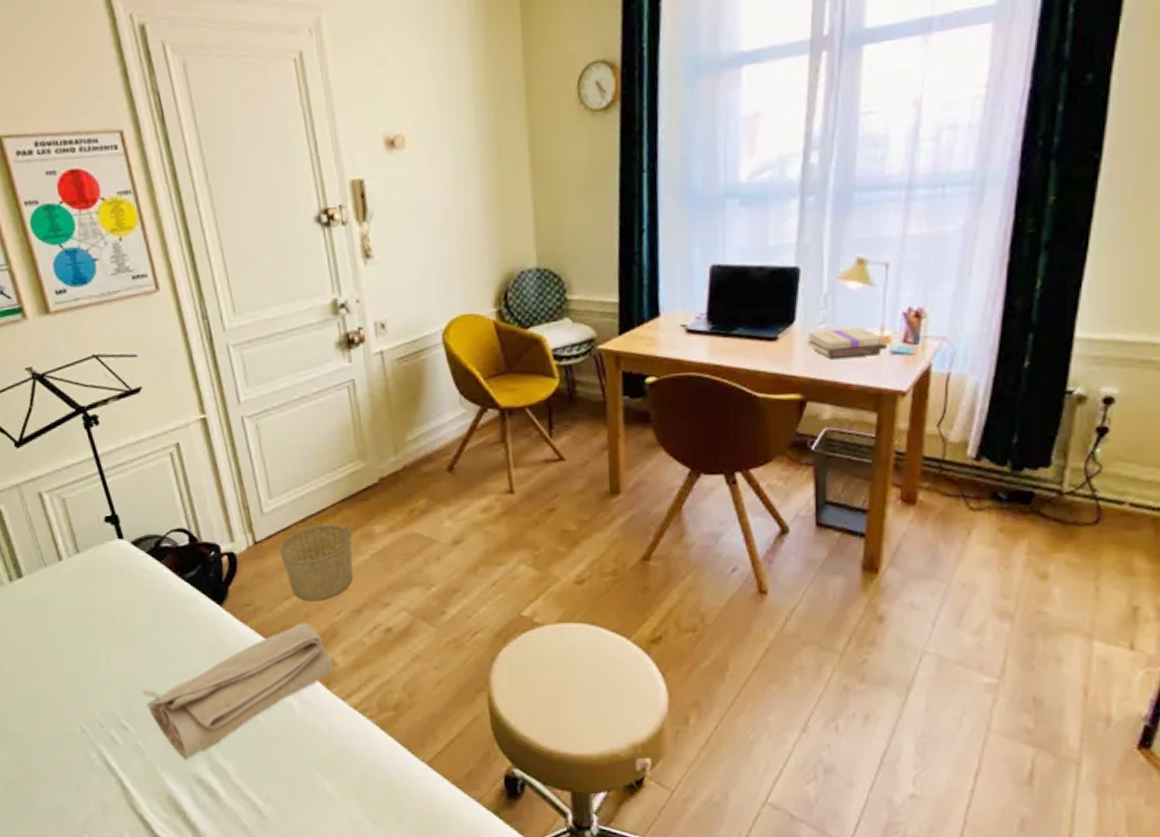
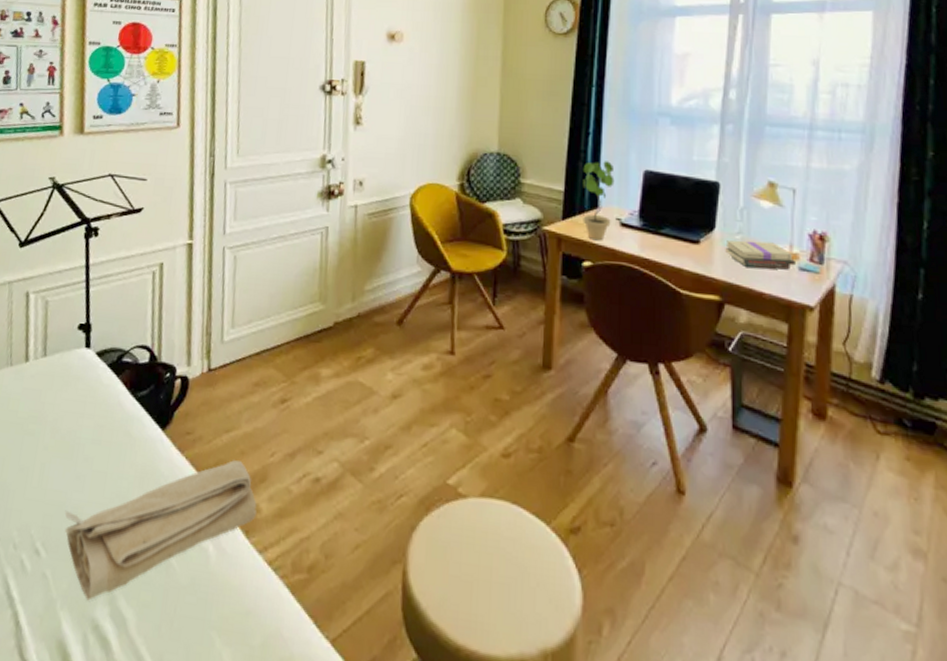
basket: present [277,524,353,602] -> none [229,360,300,440]
potted plant: none [638,260,677,353] -> present [582,161,615,241]

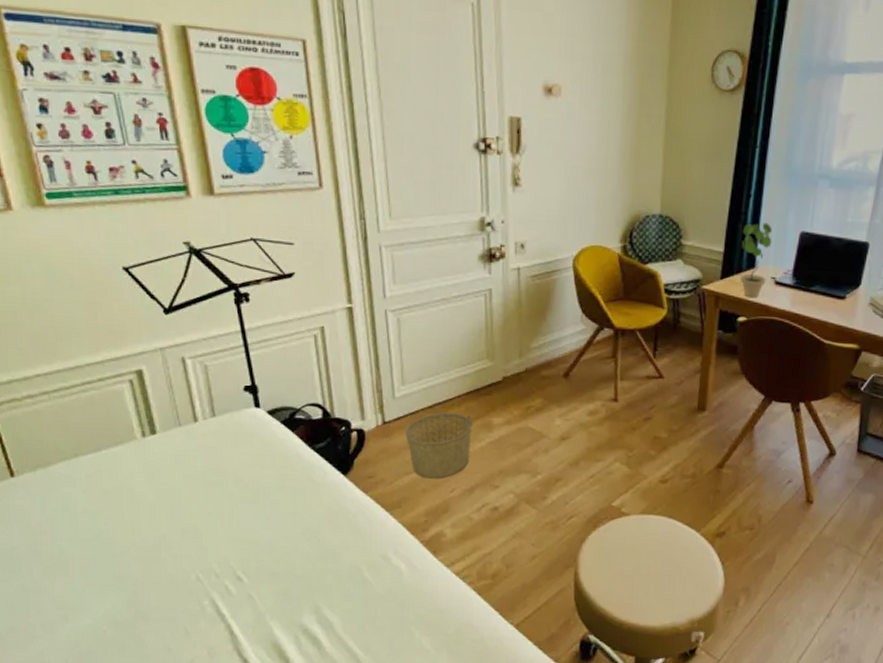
towel: present [64,460,257,601] -> none [260,497,442,612]
basket: none [229,360,300,440] -> present [404,412,473,479]

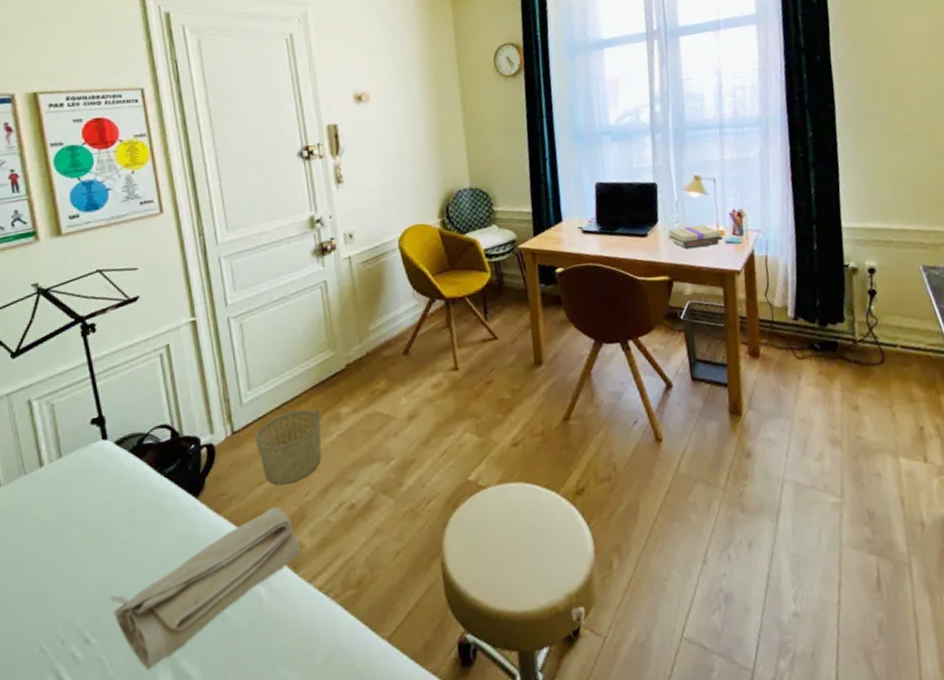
towel: none [260,497,442,612] -> present [109,507,300,671]
potted plant: present [740,223,772,298] -> none [545,180,575,250]

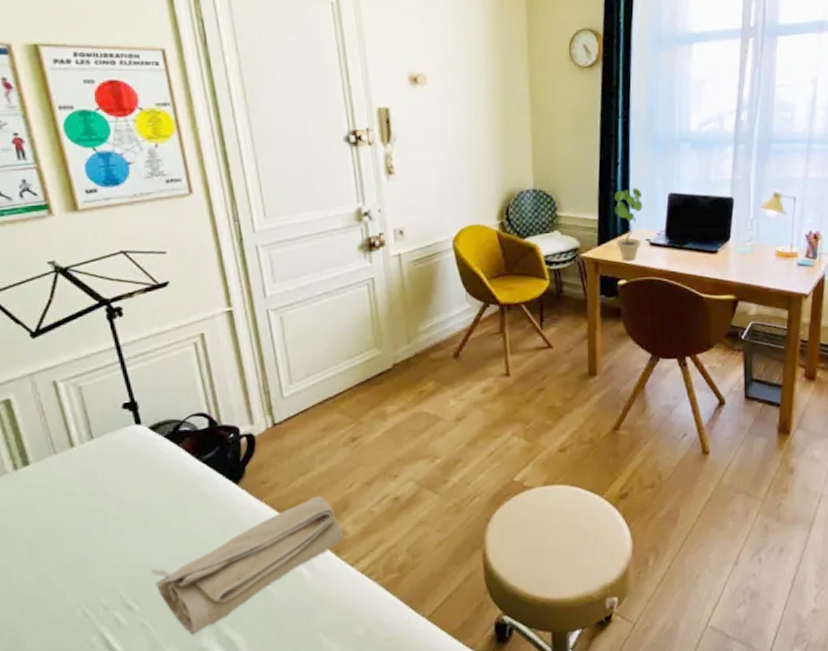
basket: present [254,408,322,486] -> none [296,405,366,477]
potted plant: none [545,180,575,250] -> present [614,188,643,261]
books: present [668,225,723,250] -> none [739,245,795,269]

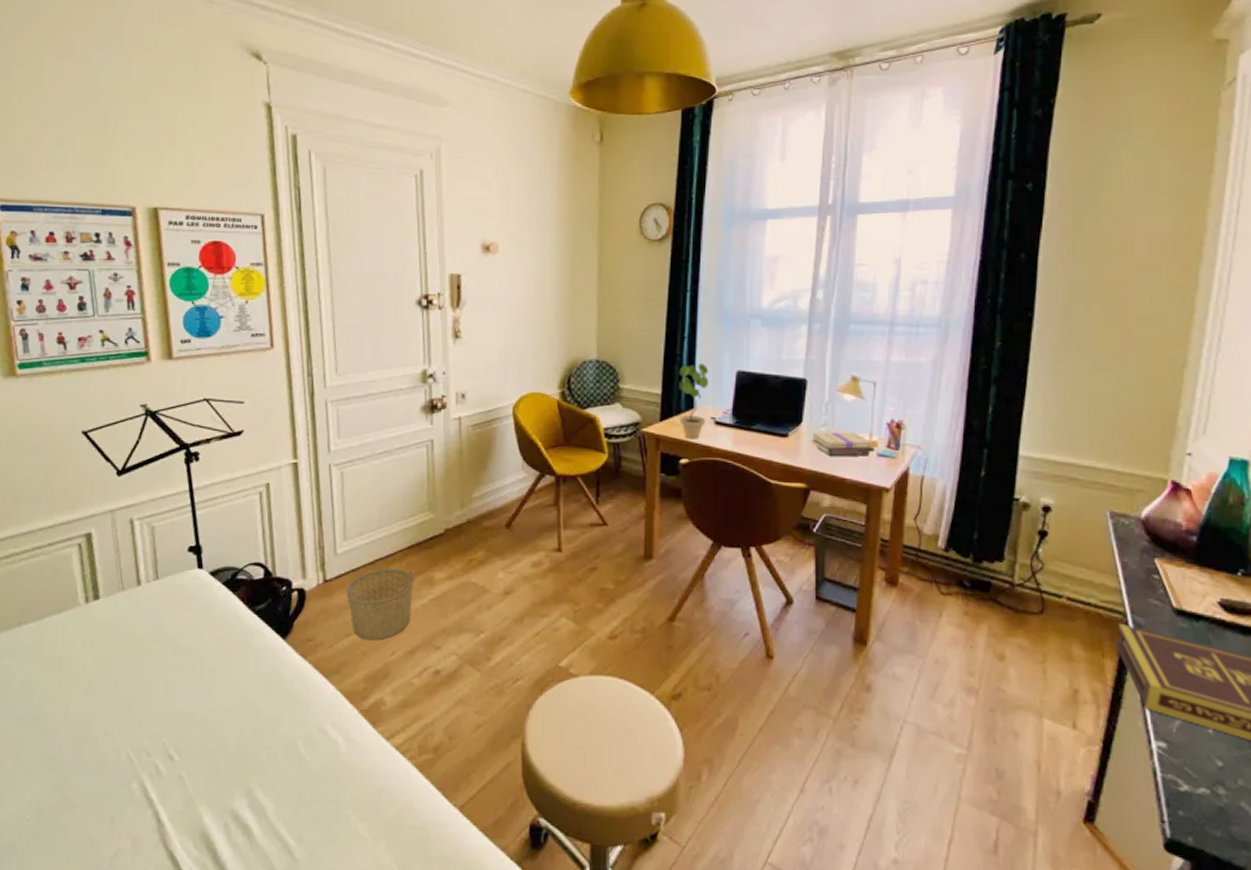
towel: present [150,497,343,636] -> none [194,661,381,795]
basket: none [296,405,366,477] -> present [345,568,414,641]
books: none [739,245,795,269] -> present [811,432,874,457]

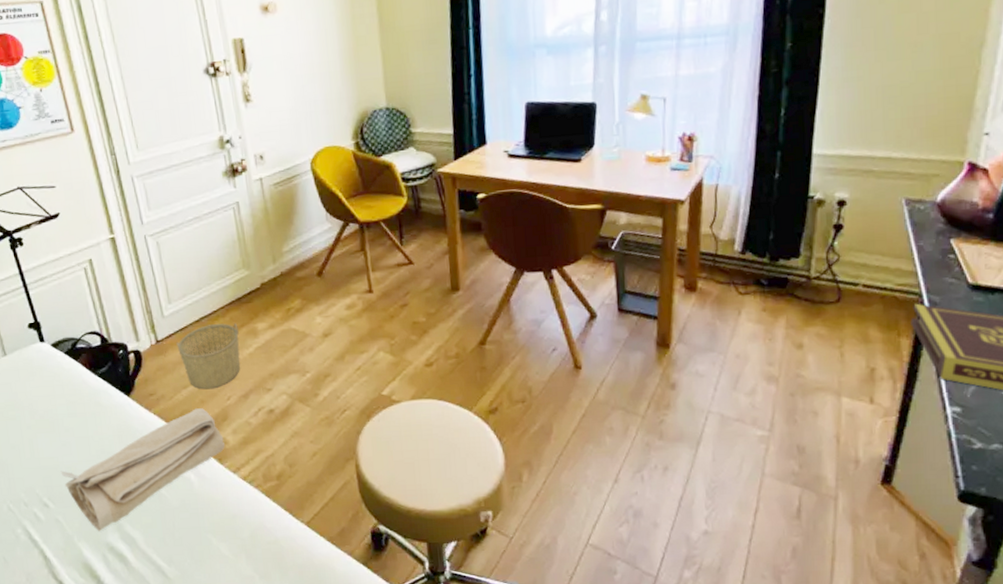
towel: none [194,661,381,795] -> present [60,408,225,532]
potted plant: present [678,363,709,439] -> none [468,99,499,174]
books: present [811,432,874,457] -> none [604,150,667,176]

